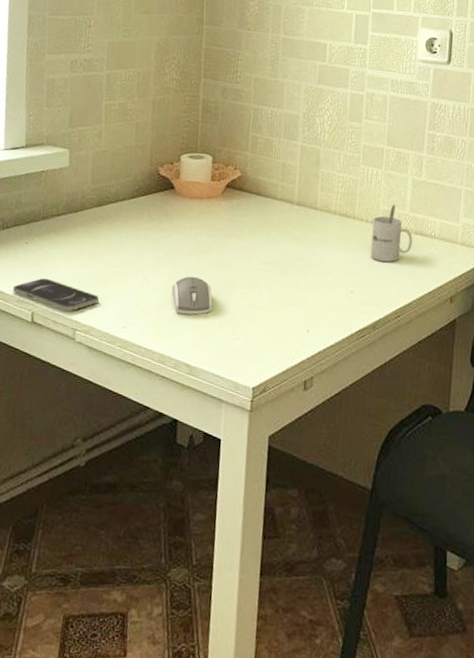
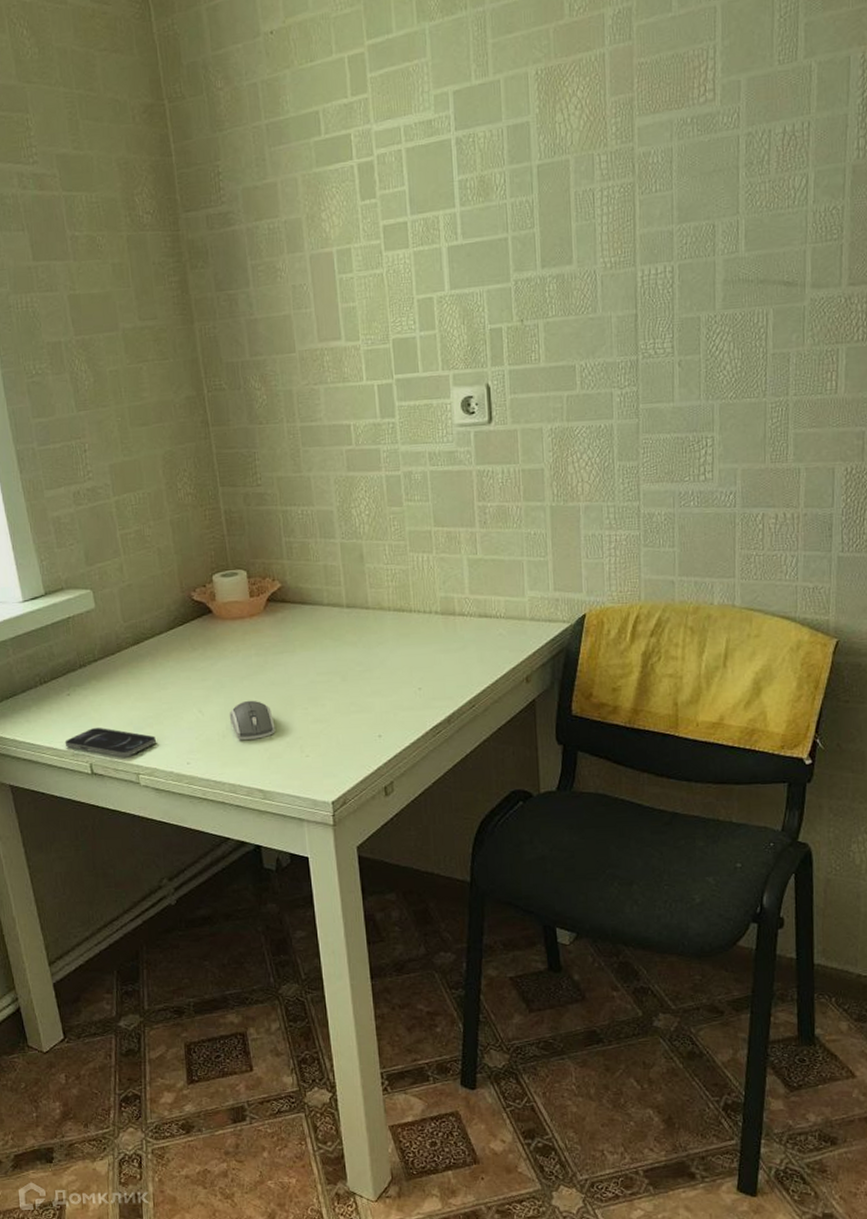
mug: present [370,204,413,262] -> none [431,589,478,652]

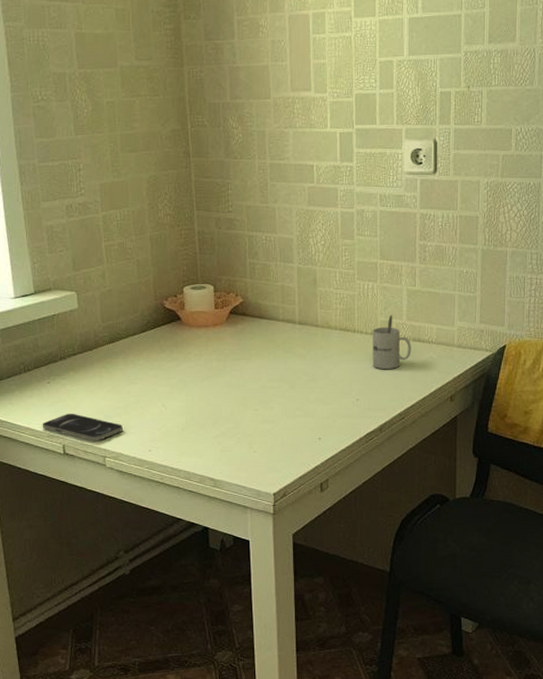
computer mouse: present [230,700,275,740] -> none [190,399,229,434]
mug: none [431,589,478,652] -> present [372,315,411,369]

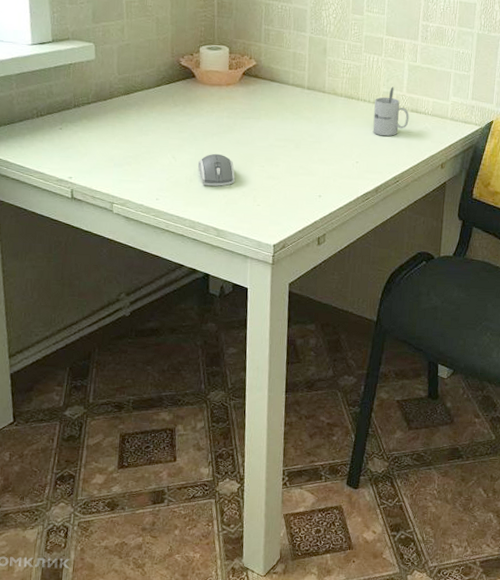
smartphone: present [42,413,123,442] -> none [51,159,132,188]
computer mouse: none [190,399,229,434] -> present [198,153,235,186]

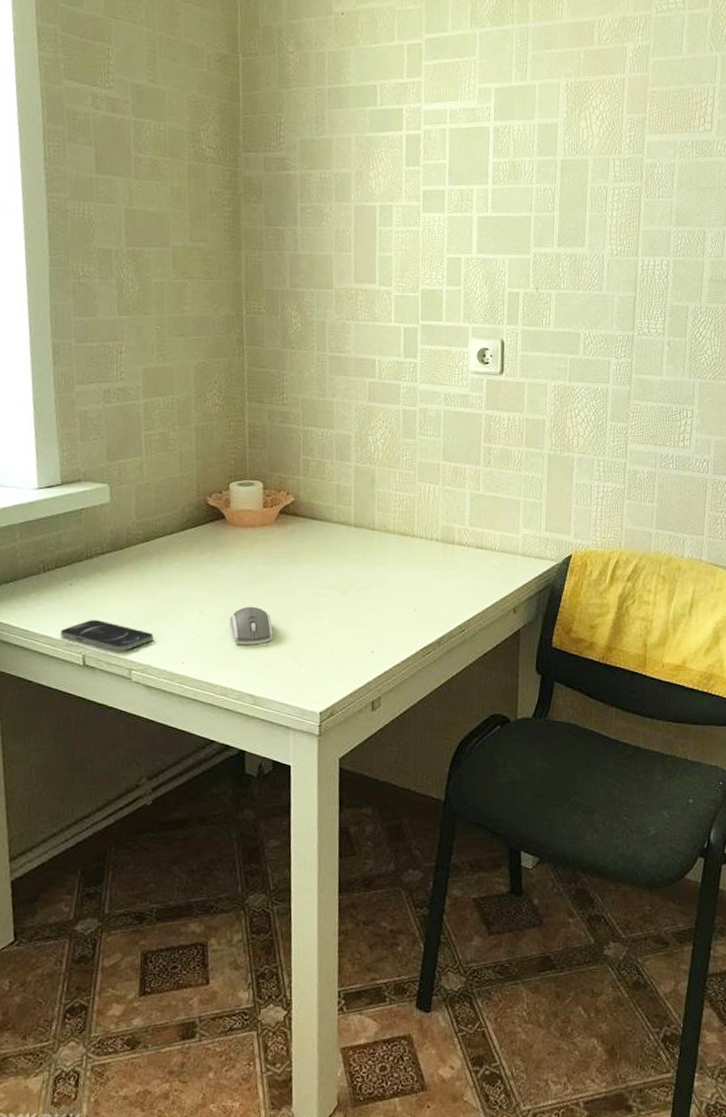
smartphone: none [51,159,132,188] -> present [60,619,153,652]
mug: present [372,86,409,136] -> none [431,519,474,577]

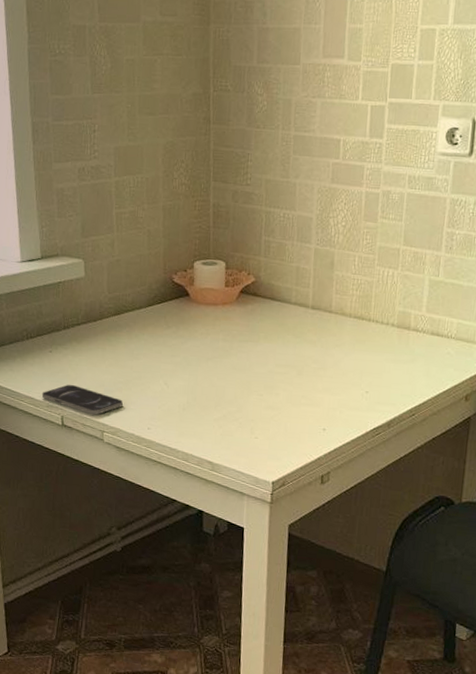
computer mouse: present [230,606,273,645] -> none [192,380,231,416]

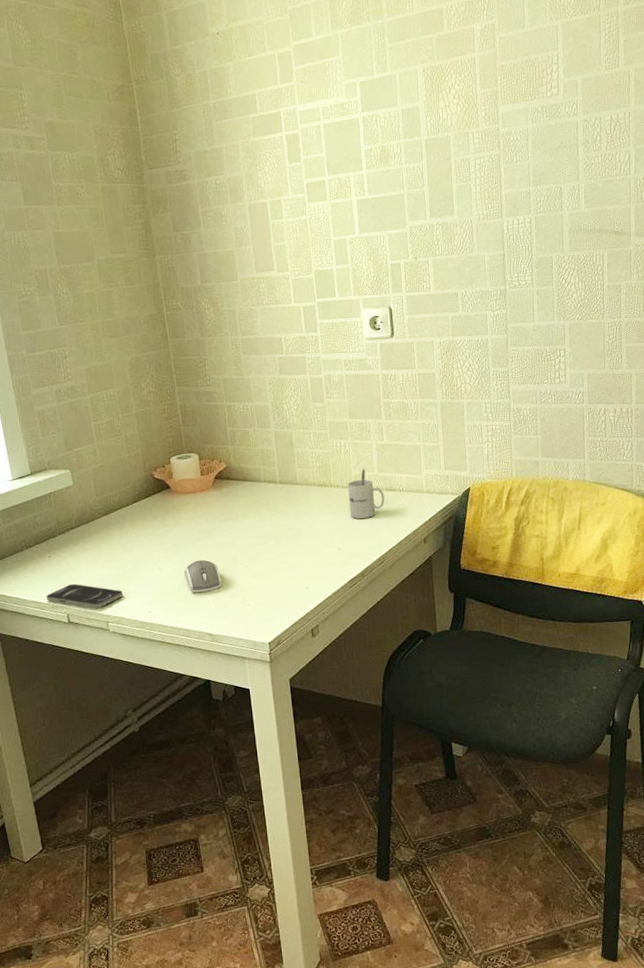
computer mouse: none [192,380,231,416] -> present [184,559,222,593]
mug: none [385,305,429,363] -> present [348,468,385,519]

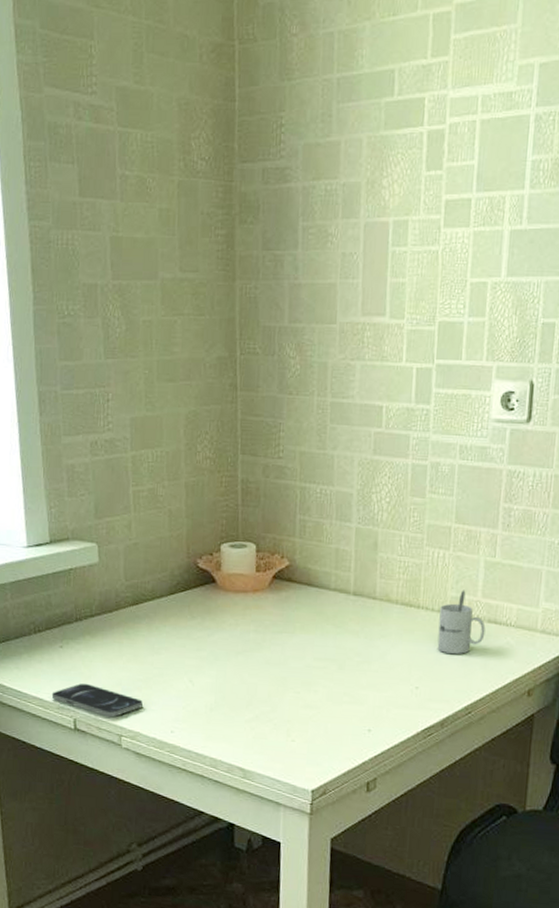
computer mouse: present [184,559,222,593] -> none [220,676,265,717]

